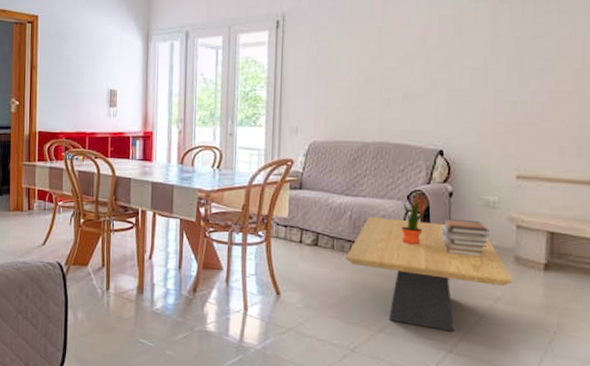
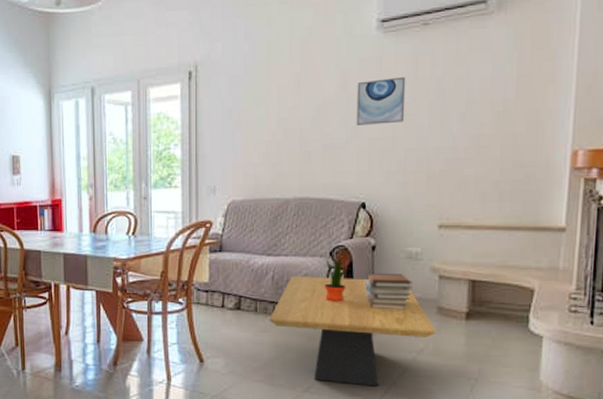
wall art: none [435,33,485,77] -> present [356,76,406,125]

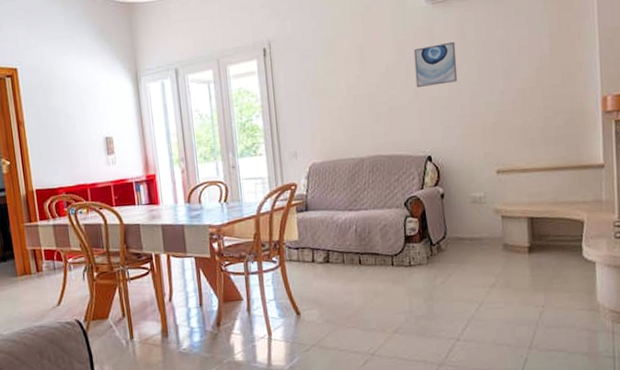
coffee table: present [269,275,437,387] -> none [356,224,505,322]
potted plant: present [324,258,348,302] -> none [401,207,422,248]
book stack: present [365,273,413,310] -> none [438,217,480,251]

